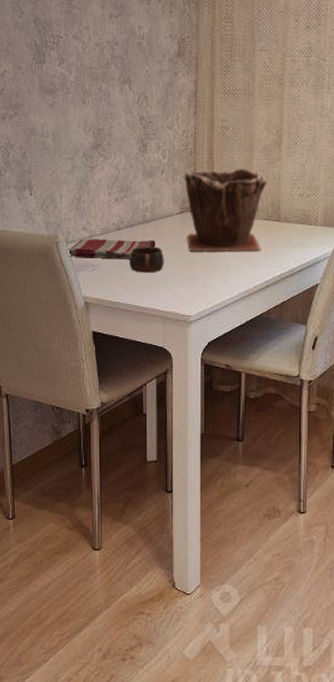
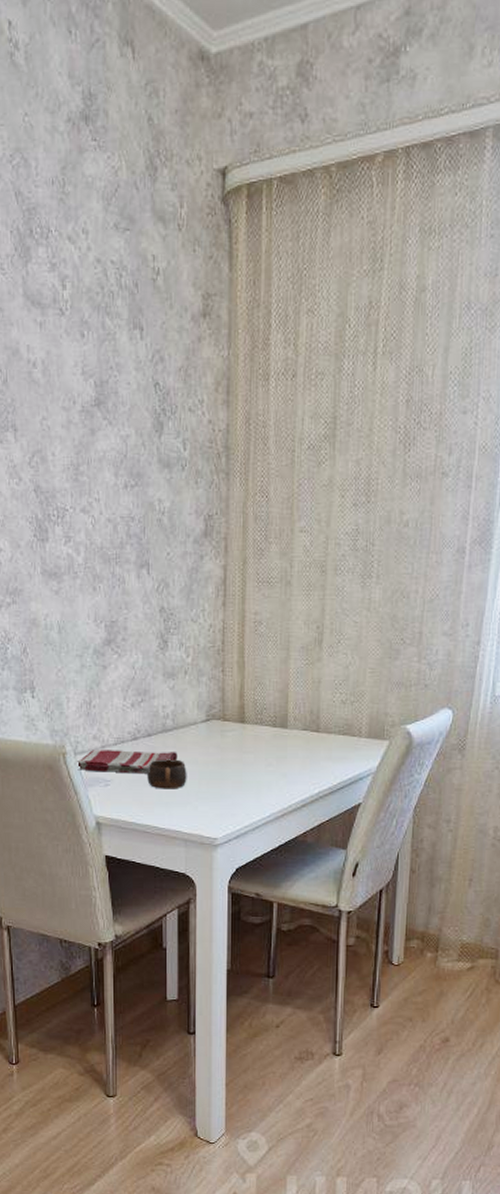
plant pot: present [185,168,267,252] -> none [211,669,305,767]

